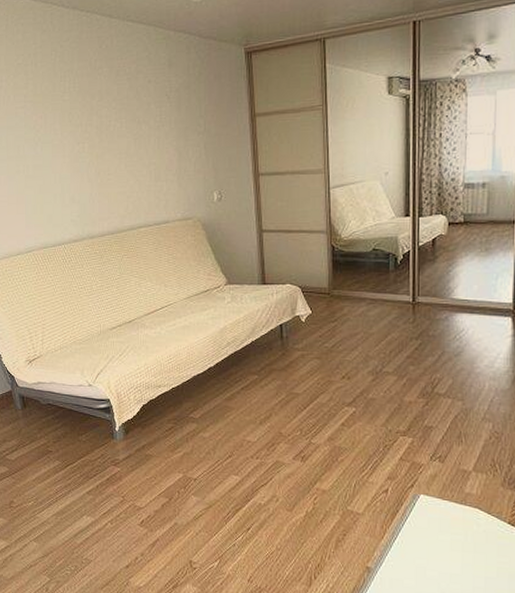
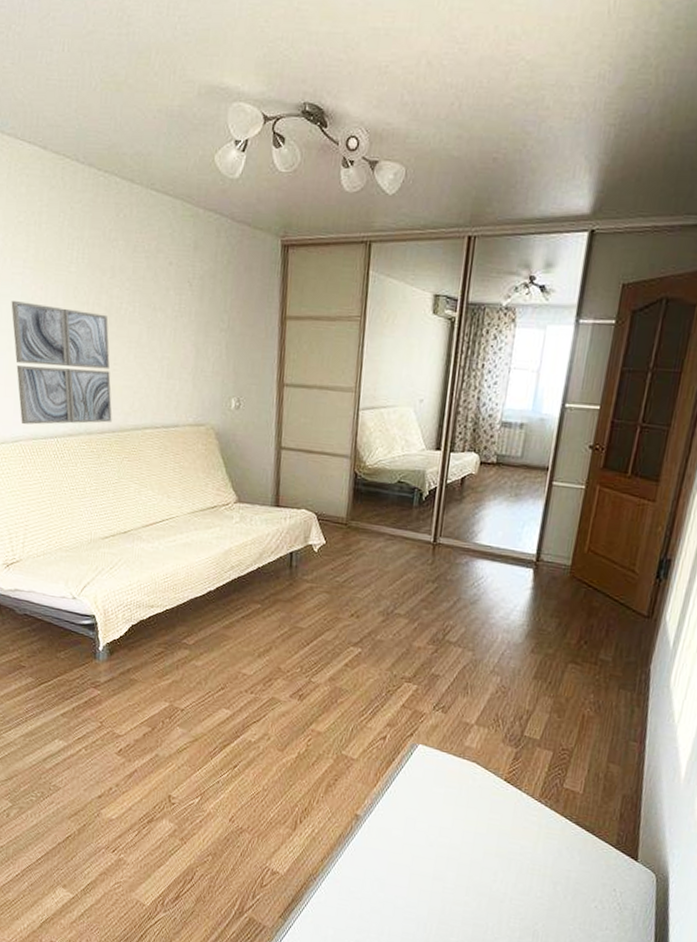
wall art: none [17,130,110,235] -> present [11,301,112,425]

